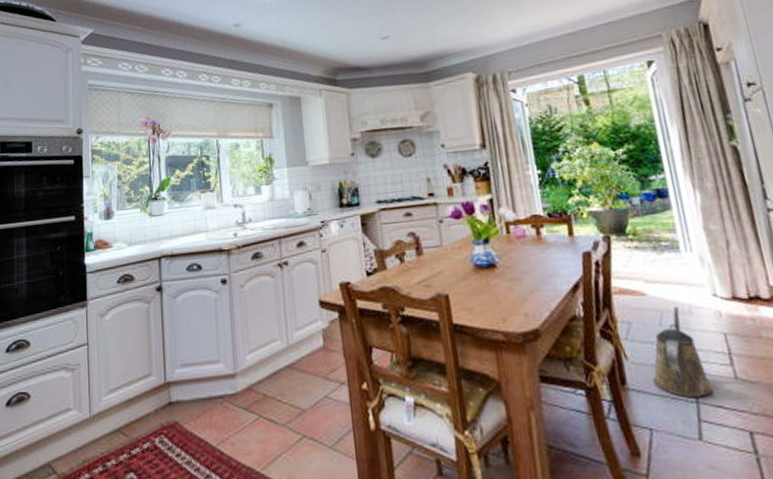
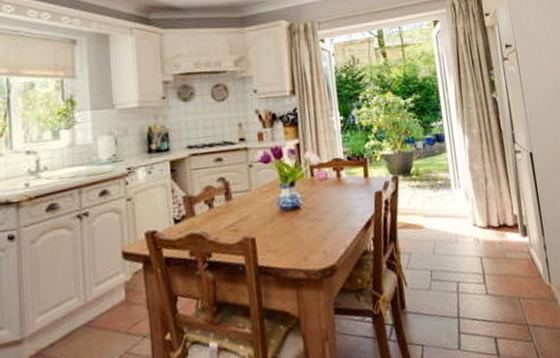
watering can: present [652,307,713,398] -> none [426,237,470,315]

